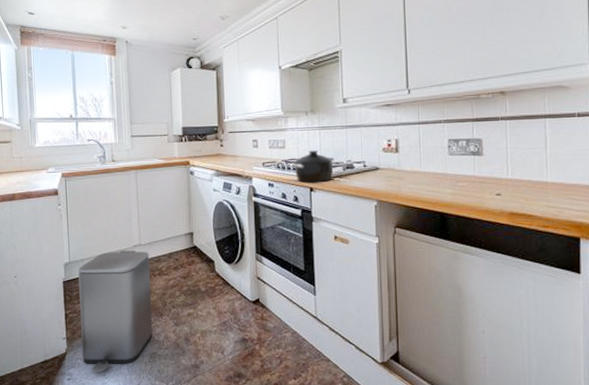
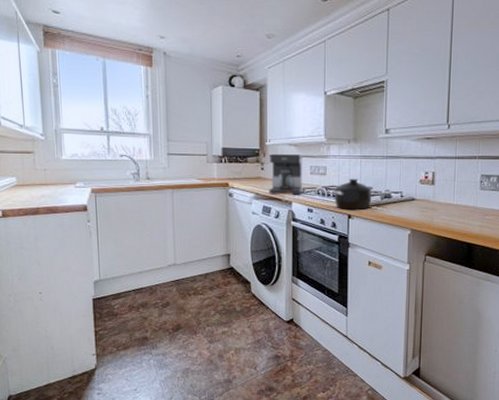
pedal bin: present [78,250,153,373] -> none [109,270,187,388]
coffee maker: none [228,128,263,171] -> present [269,153,303,195]

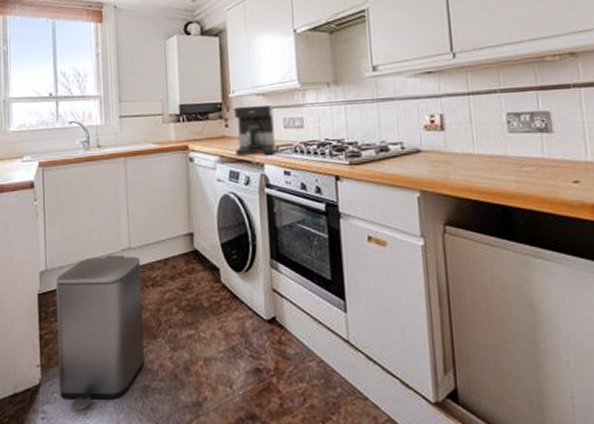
pedal bin: none [109,270,187,388] -> present [56,255,145,411]
saucepan: present [331,178,374,211] -> none [311,129,365,170]

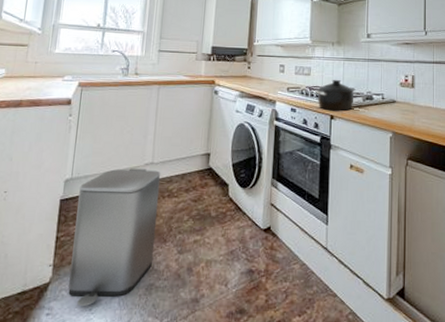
coffee maker: present [234,104,277,156] -> none [254,53,289,94]
saucepan: none [311,129,365,170] -> present [315,79,356,112]

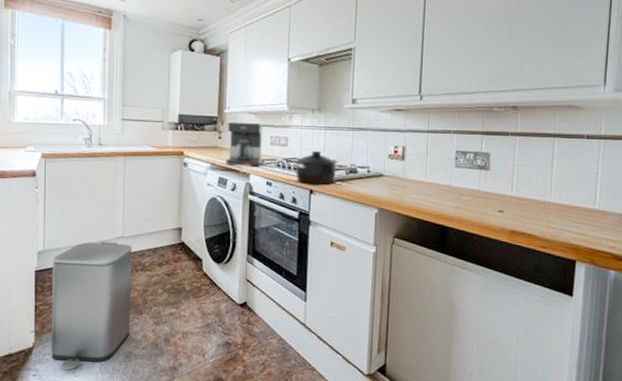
coffee maker: none [254,53,289,94] -> present [226,121,264,167]

